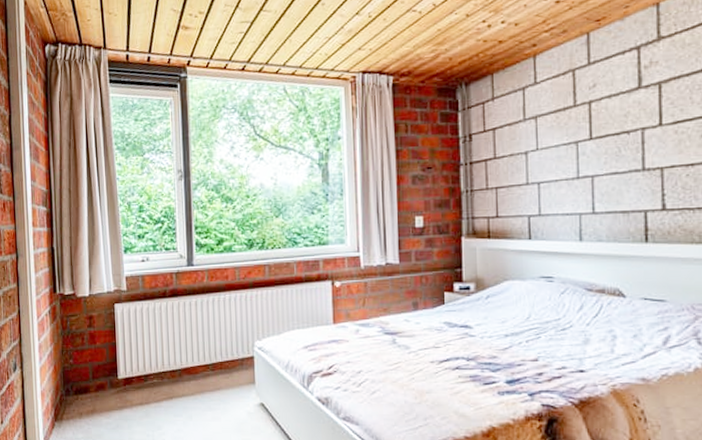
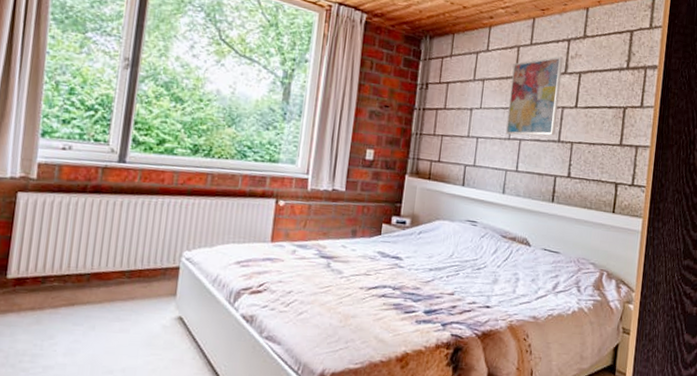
wall art: none [571,69,637,173] -> present [506,56,564,136]

